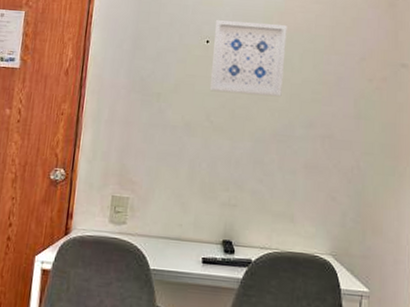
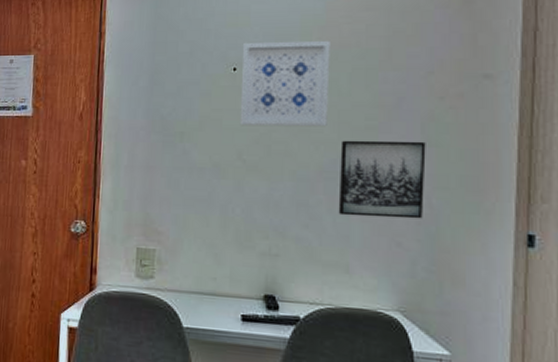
wall art: none [287,109,357,179] -> present [338,140,426,219]

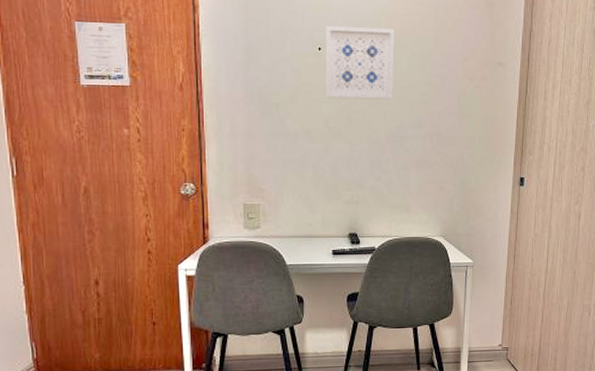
wall art: present [338,140,426,219] -> none [401,111,461,170]

